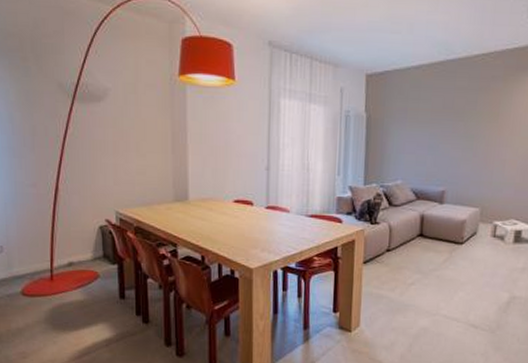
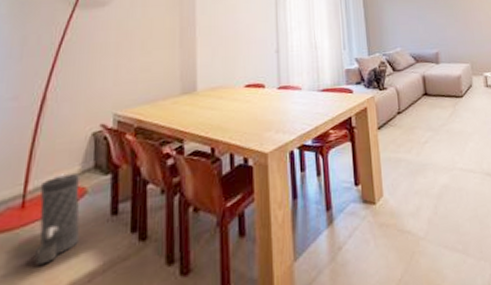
canister: none [62,257,97,326] -> present [35,173,80,266]

